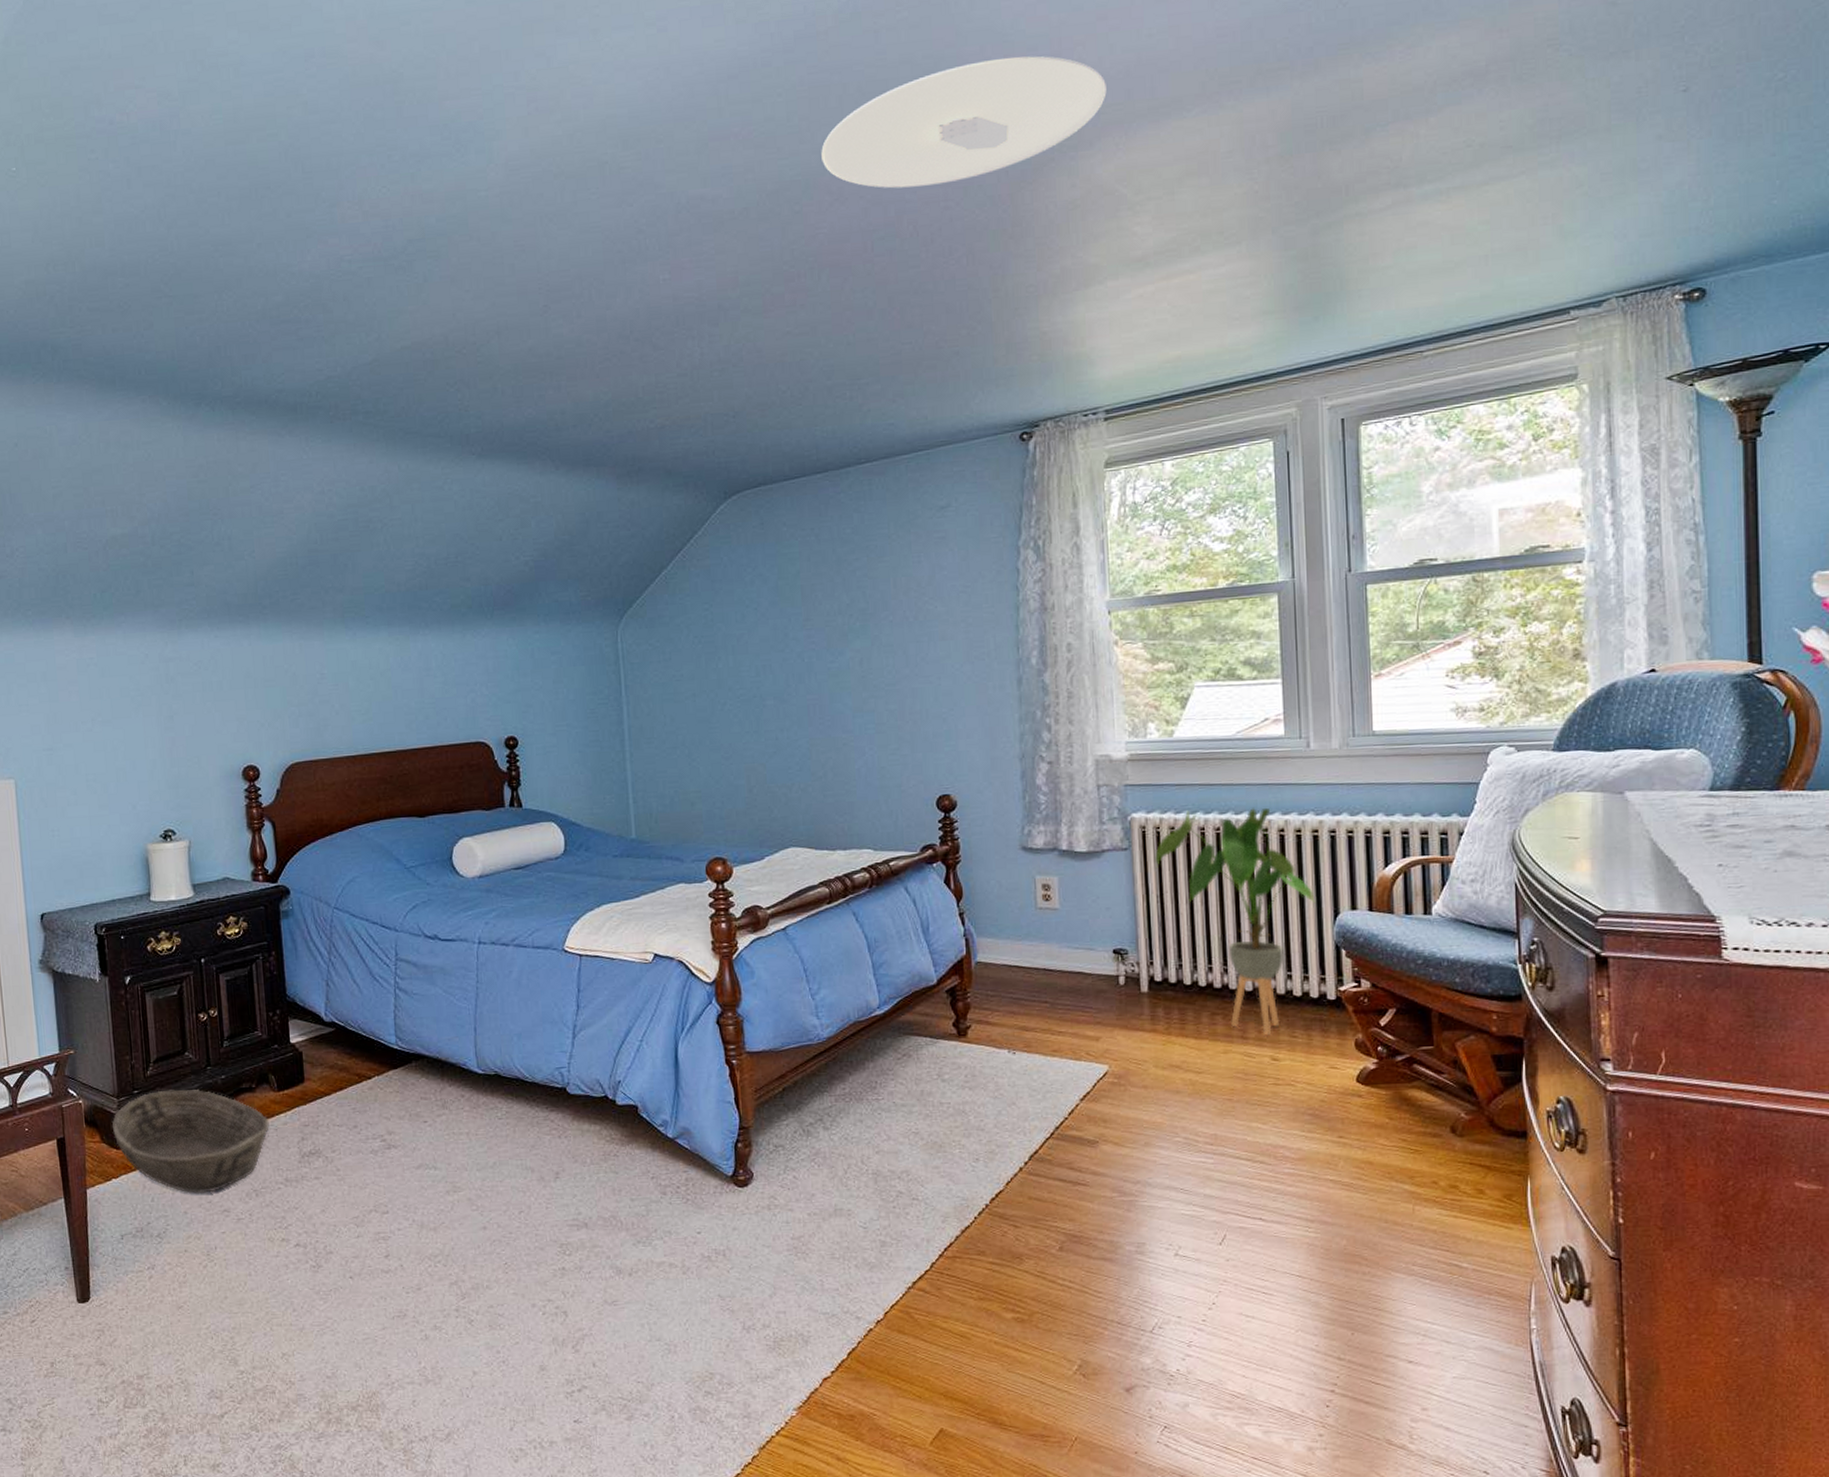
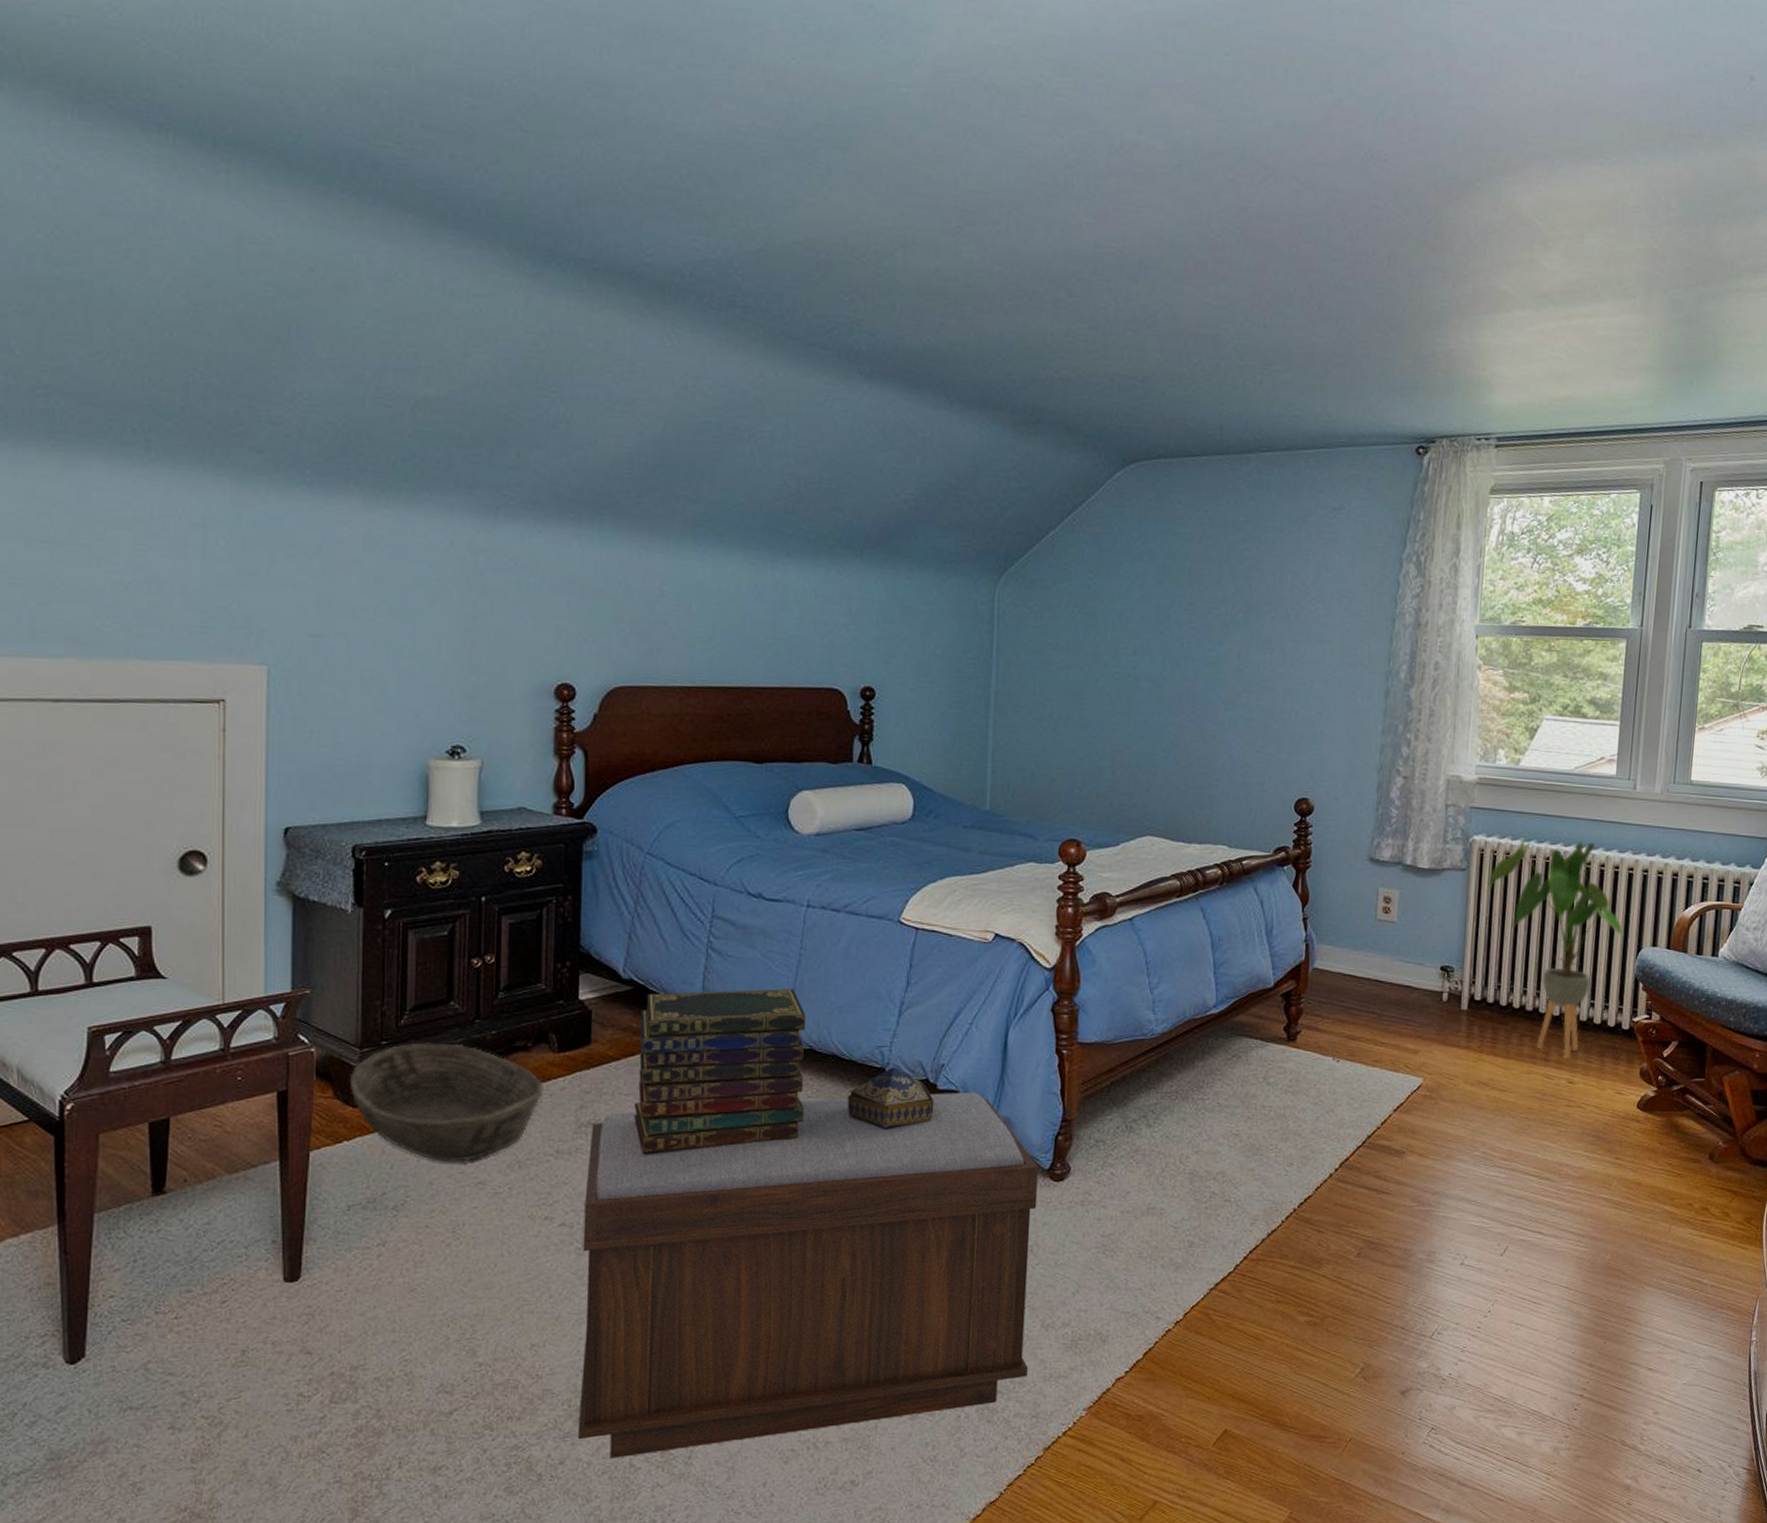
bench: none [313,1105,734,1457] -> present [577,1092,1039,1458]
book stack: none [344,1020,497,1178] -> present [634,988,807,1154]
decorative box: none [534,1086,616,1145] -> present [847,1067,934,1129]
ceiling light: present [821,56,1107,189] -> none [1260,64,1537,182]

